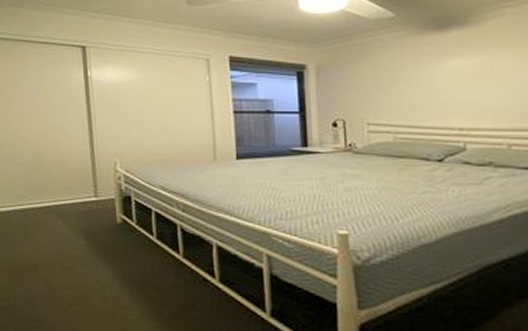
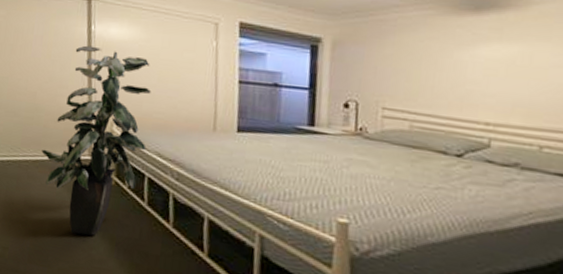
indoor plant: none [47,90,151,276] -> present [41,45,152,236]

